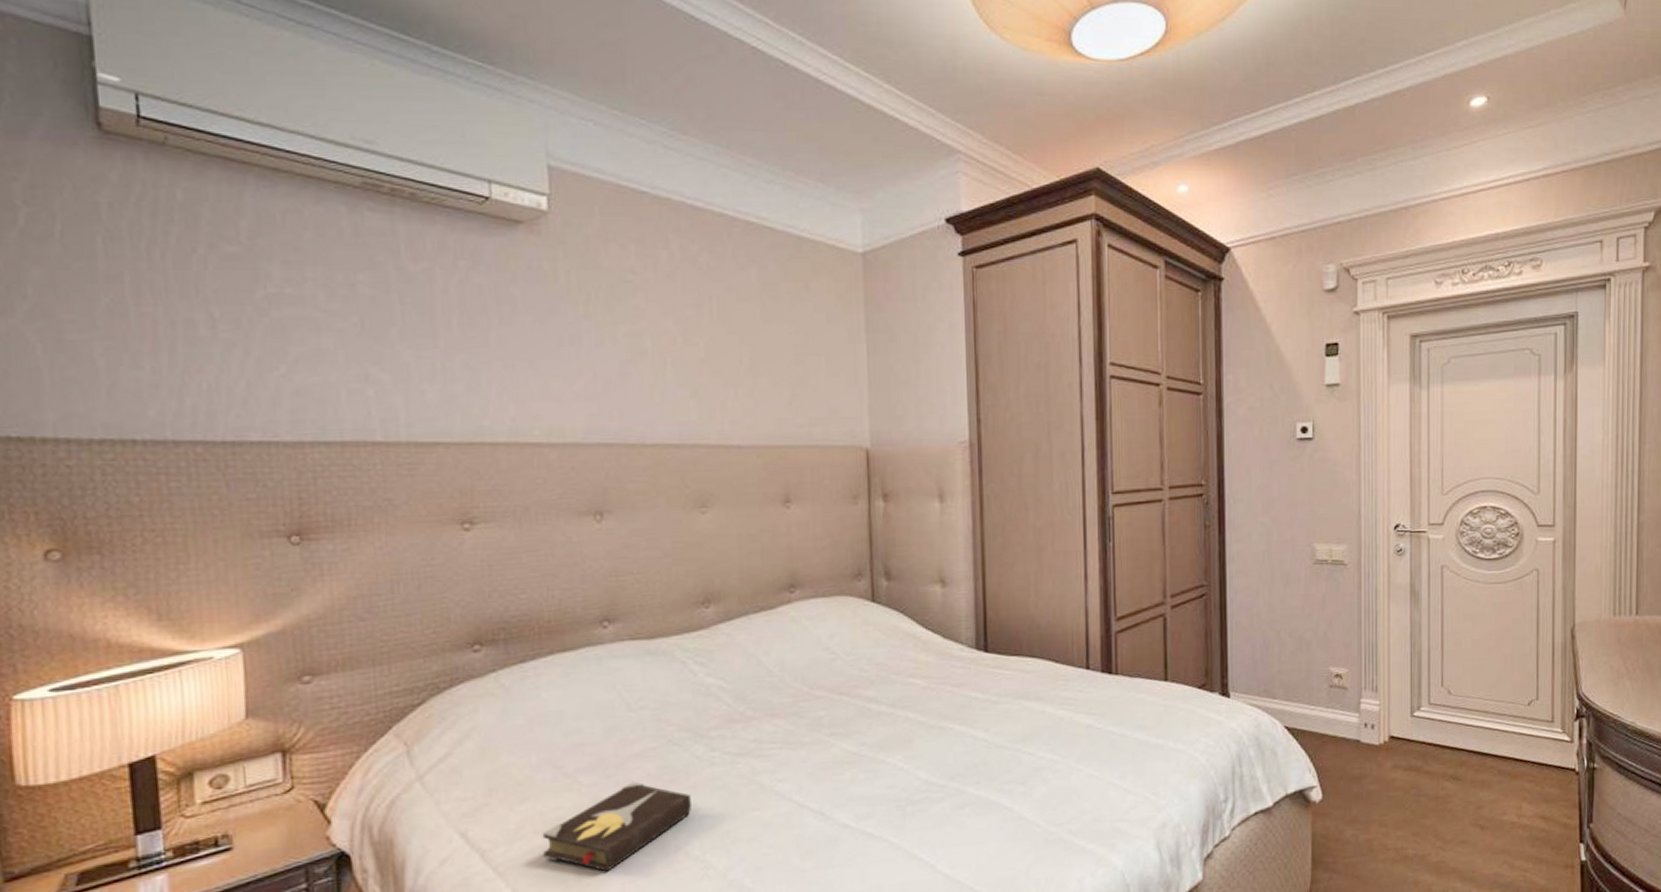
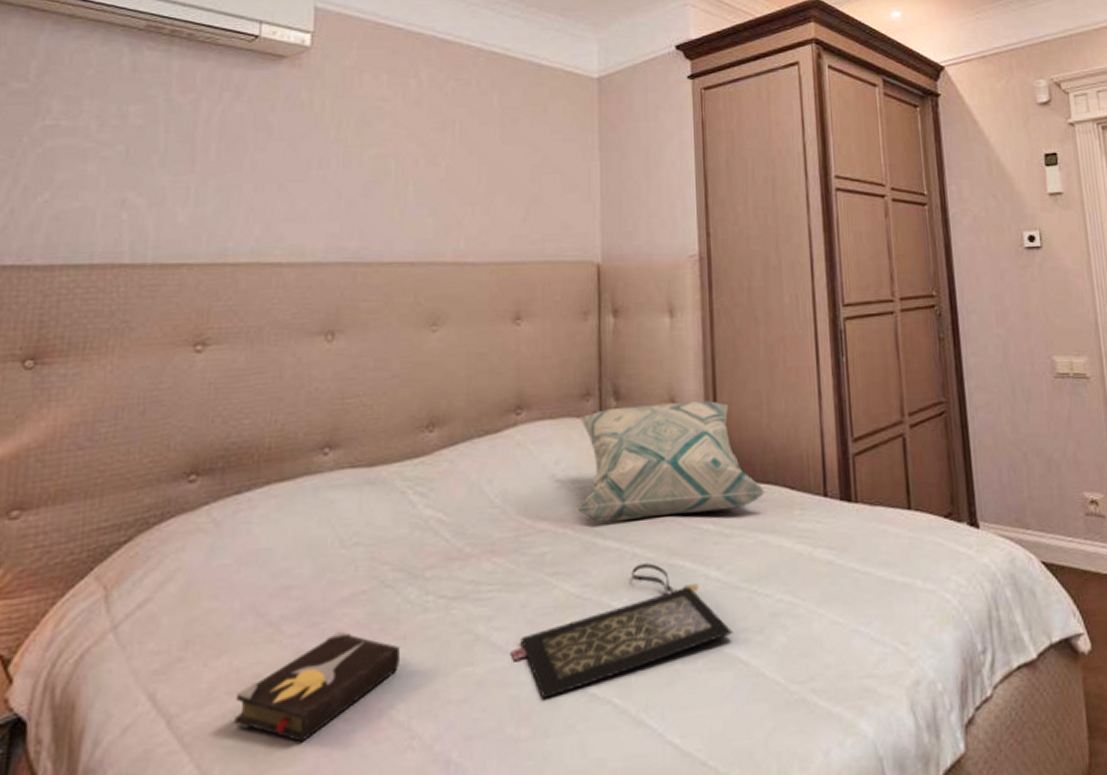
clutch bag: none [794,725,999,839] -> present [510,563,734,700]
decorative pillow: none [850,581,1031,690] -> present [575,400,766,523]

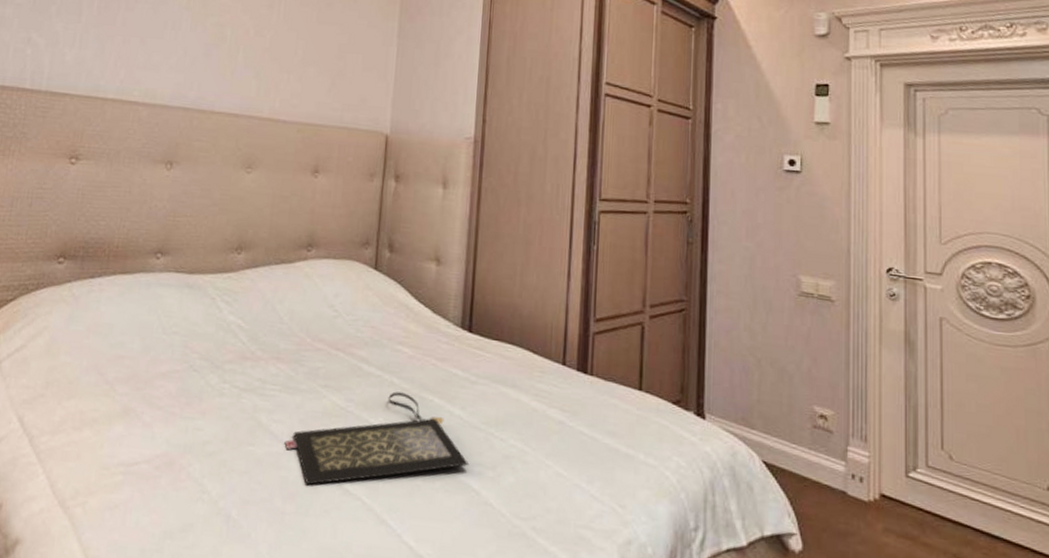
hardback book: present [234,631,400,743] -> none [76,398,200,477]
decorative pillow: present [575,400,766,523] -> none [347,258,511,361]

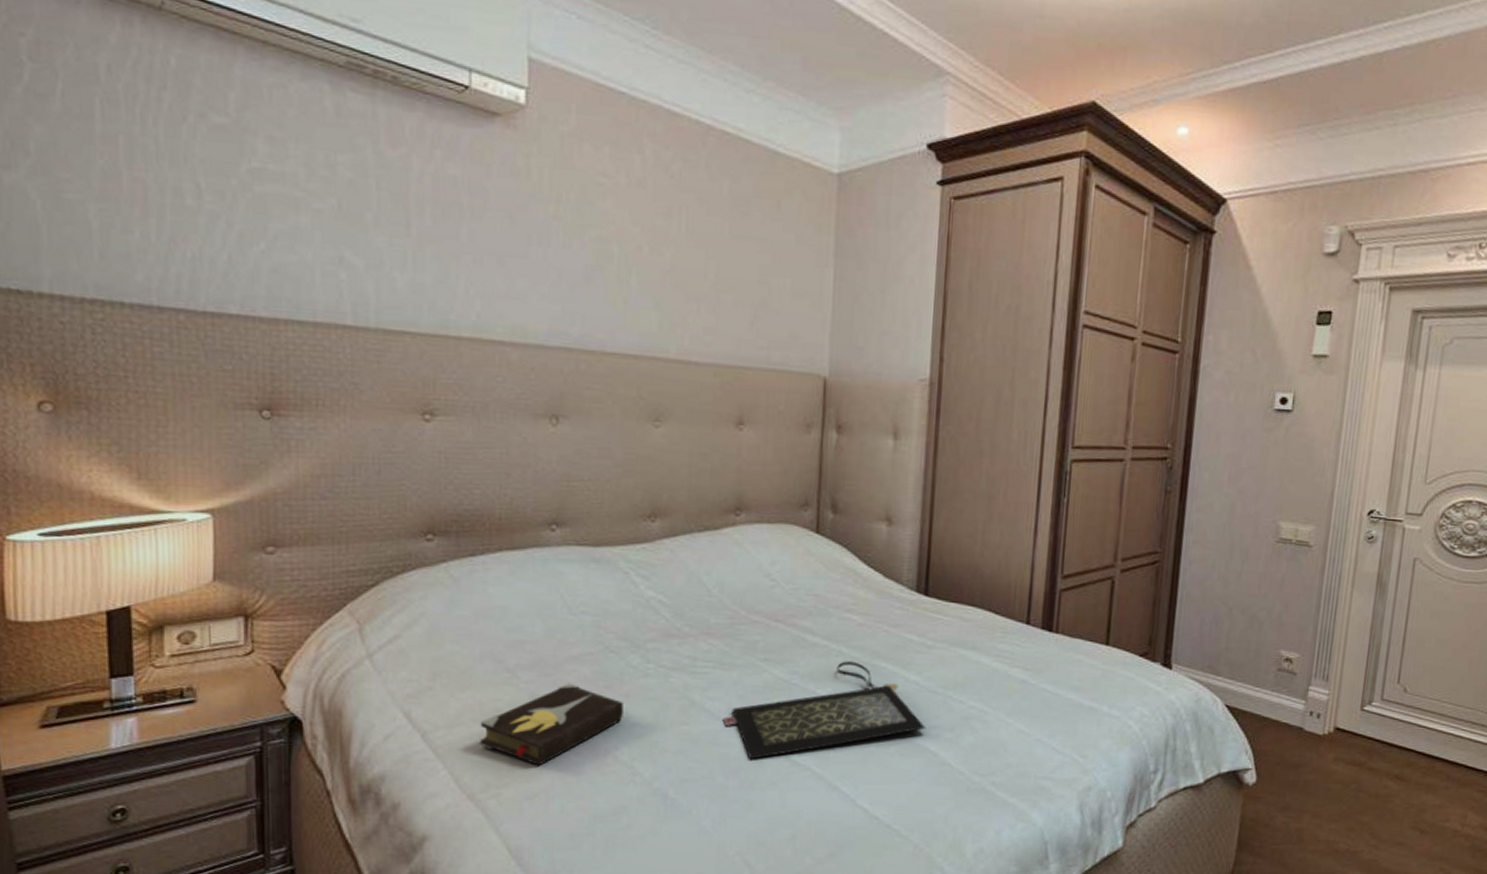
hardback book: none [76,398,200,477] -> present [480,683,623,766]

